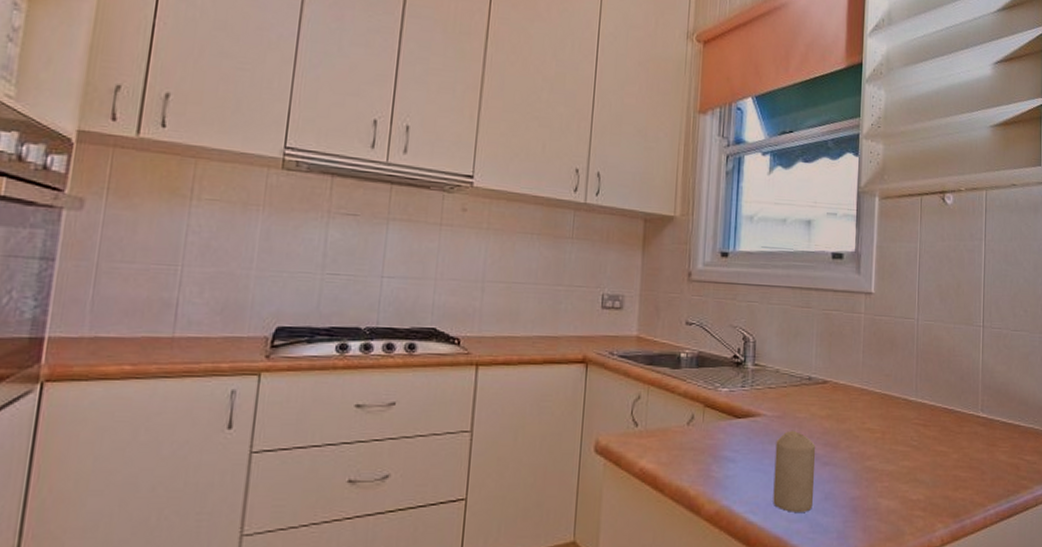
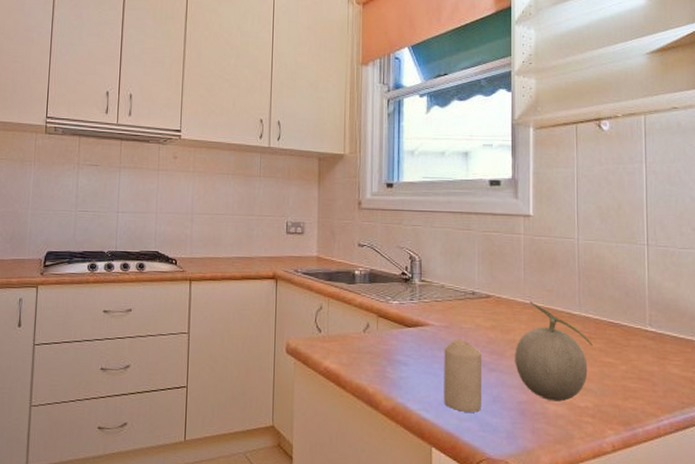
fruit: none [849,387,927,496] -> present [515,301,593,402]

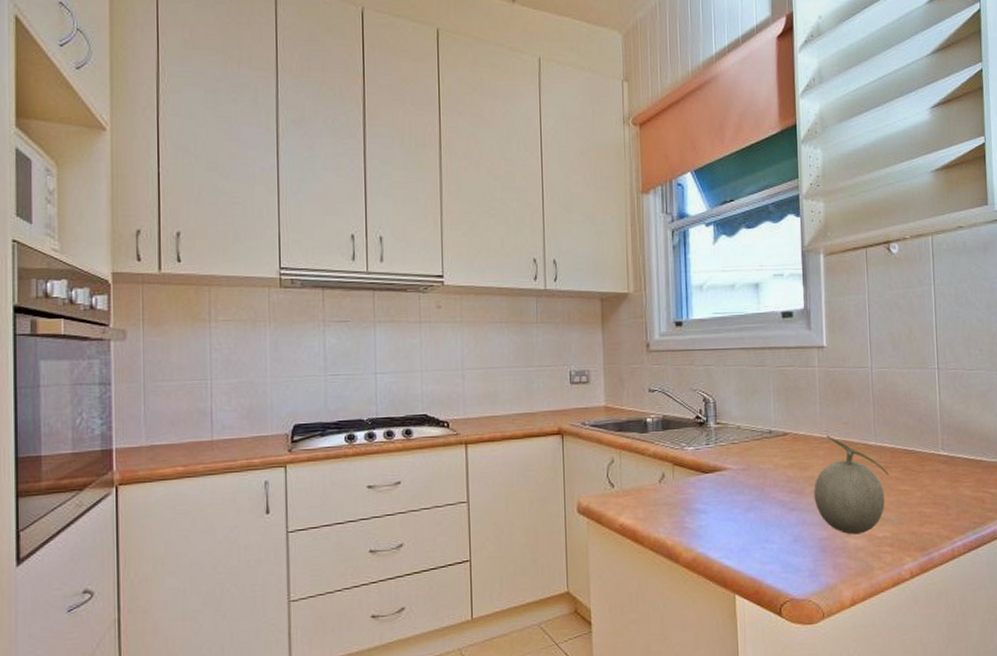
candle: present [444,339,482,412] -> none [743,480,783,555]

